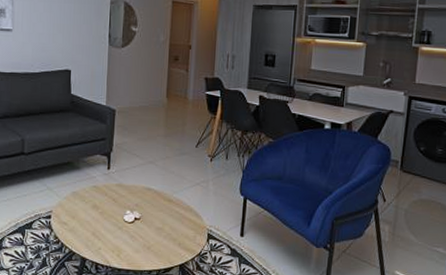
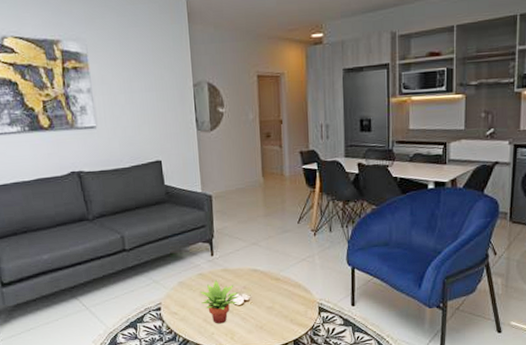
succulent plant: none [91,194,130,240] -> present [199,280,239,324]

